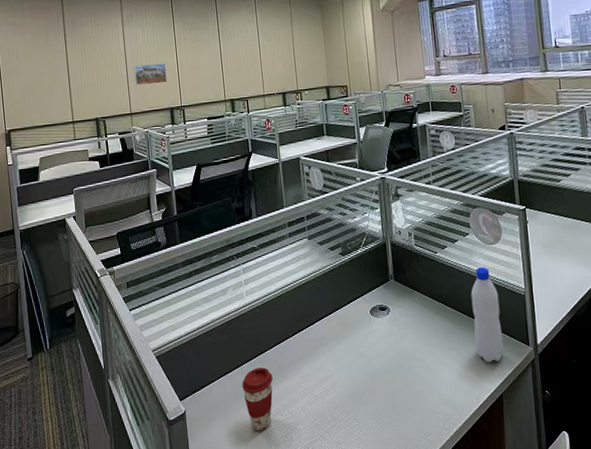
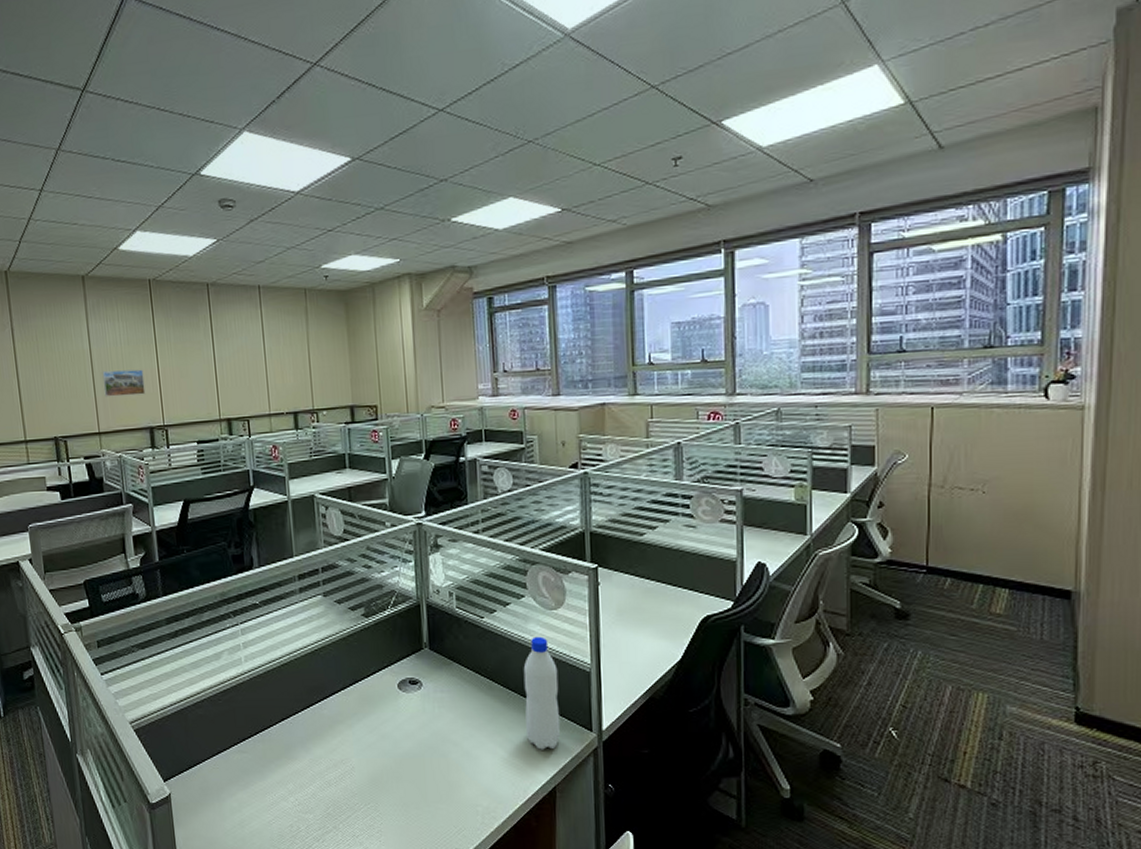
coffee cup: present [242,367,273,431] -> none [239,746,277,819]

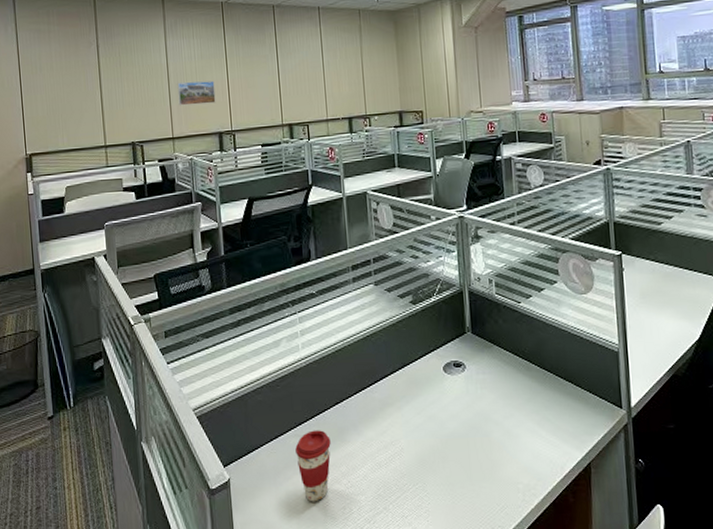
coffee cup: none [239,746,277,819] -> present [295,430,331,502]
water bottle: present [523,636,561,750] -> none [557,319,593,428]

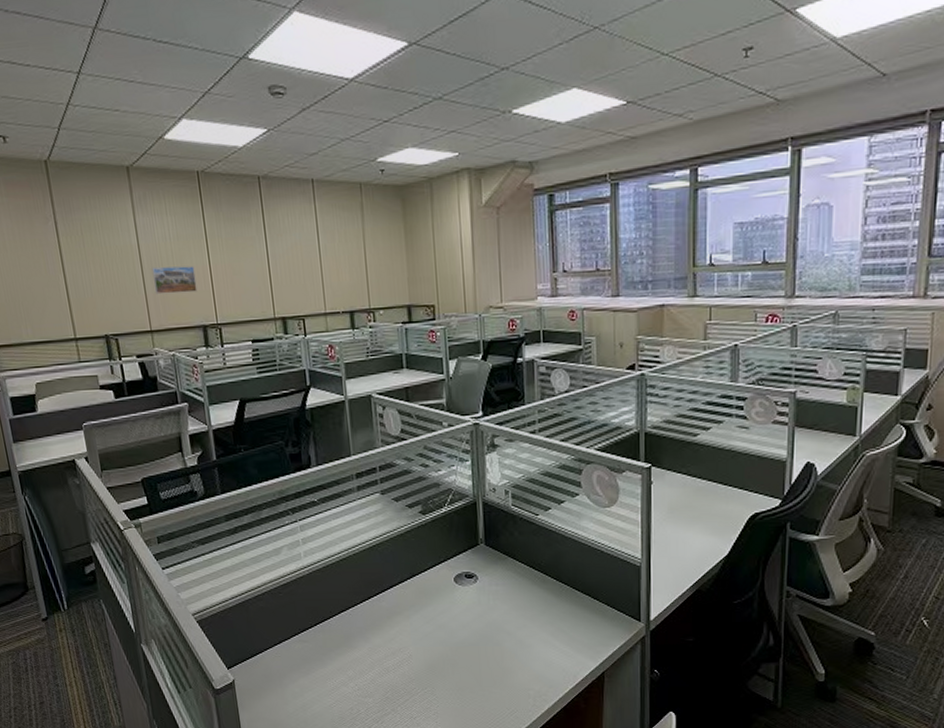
coffee cup: present [295,430,331,502] -> none [300,636,337,703]

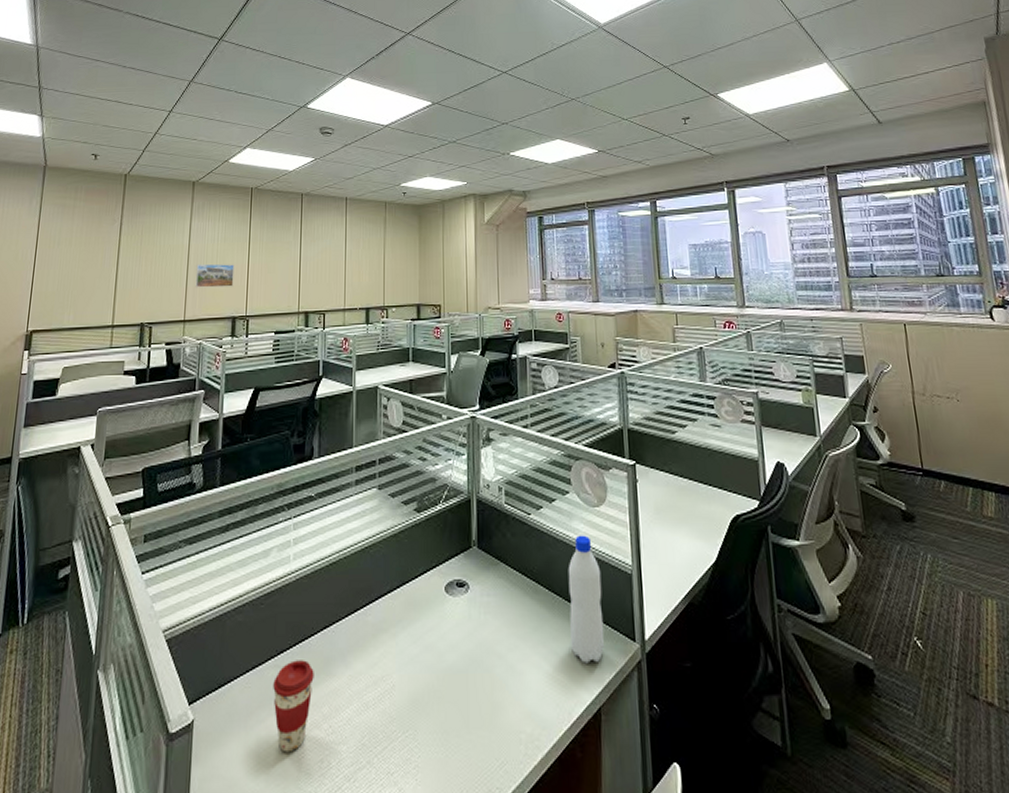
coffee cup: none [300,636,337,703] -> present [273,660,314,753]
water bottle: none [576,533,611,639] -> present [568,535,605,664]

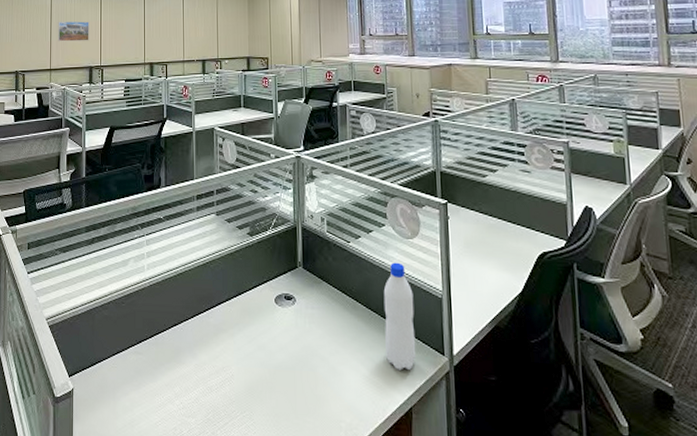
coffee cup: present [273,660,314,753] -> none [134,349,167,420]

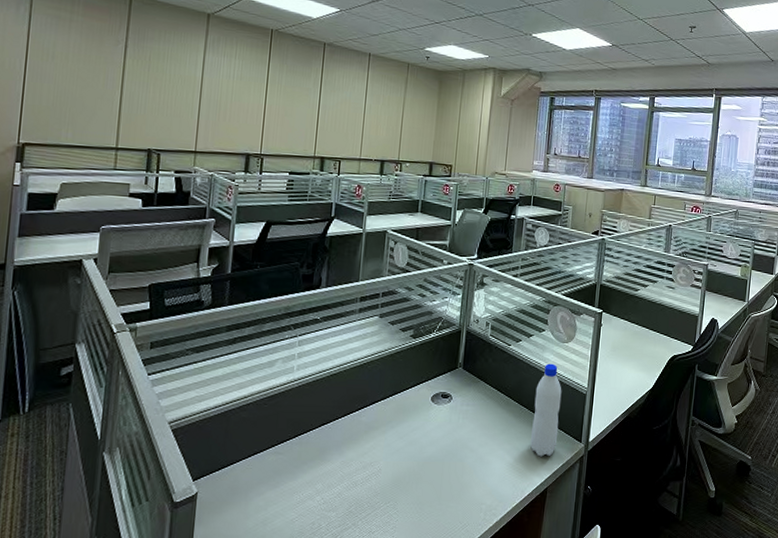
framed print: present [58,21,89,42] -> none [208,98,251,125]

